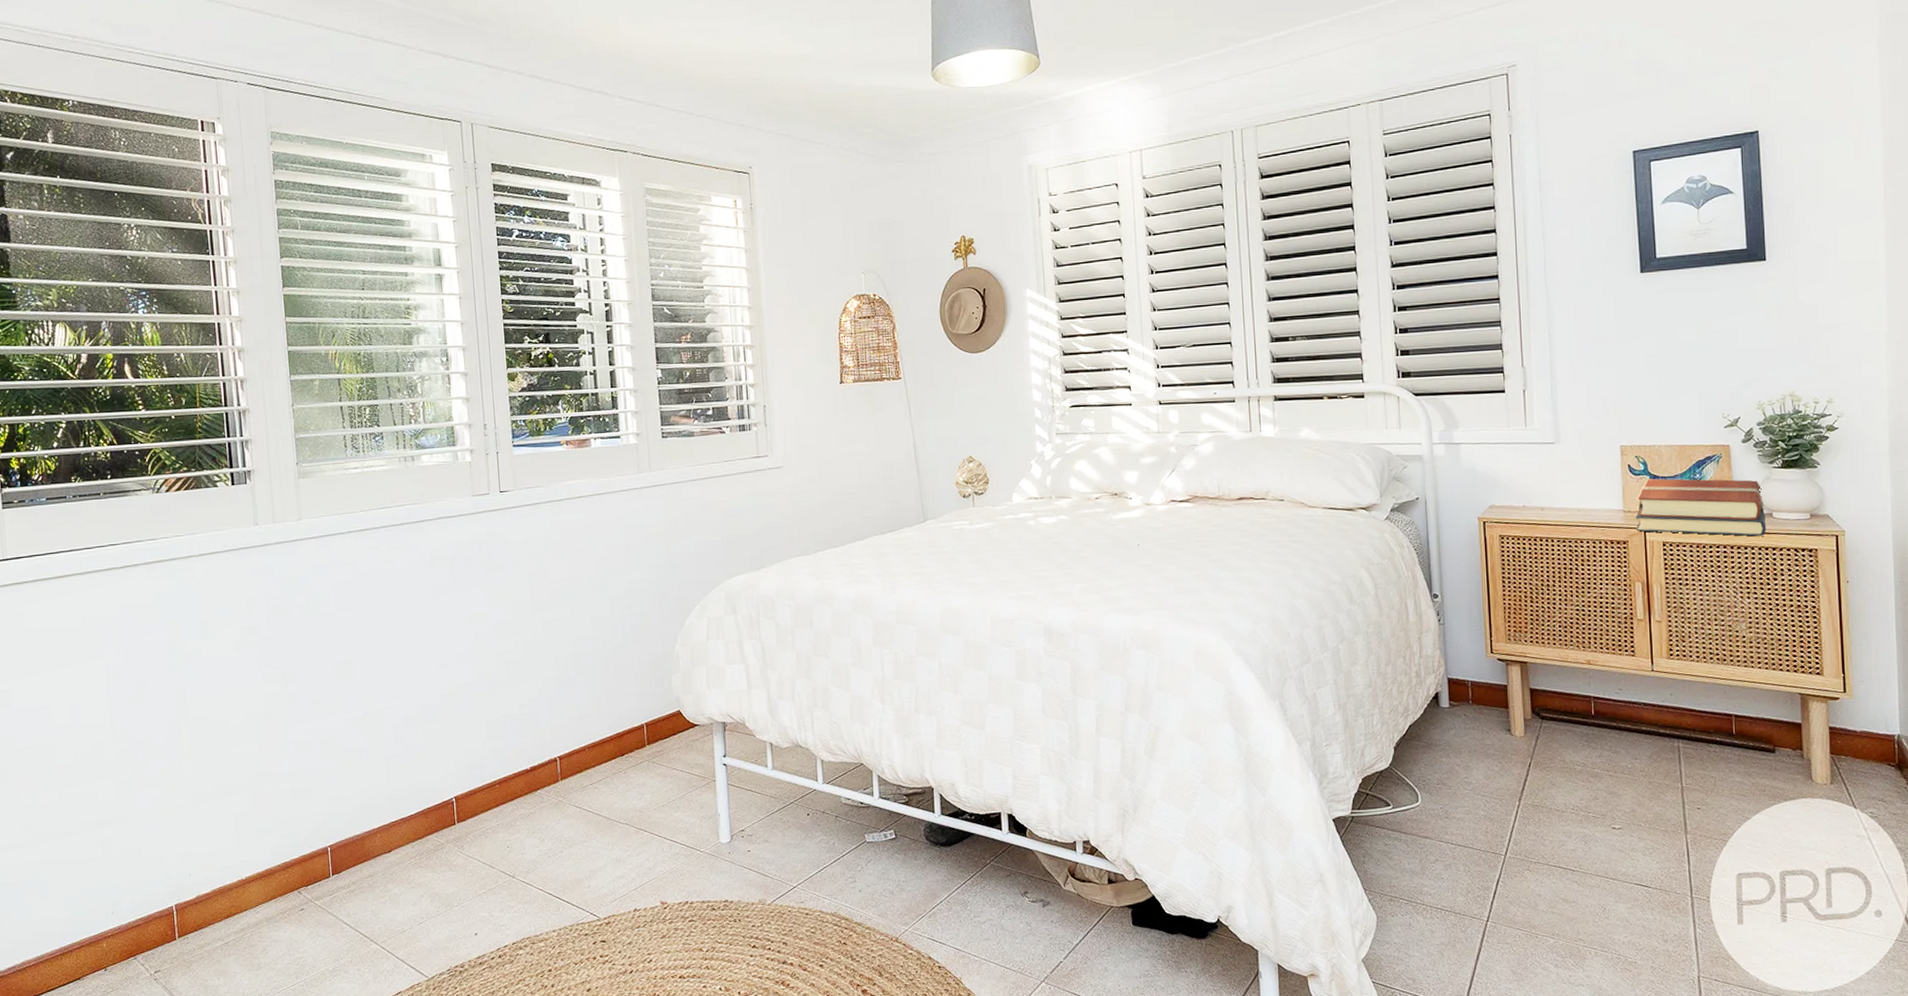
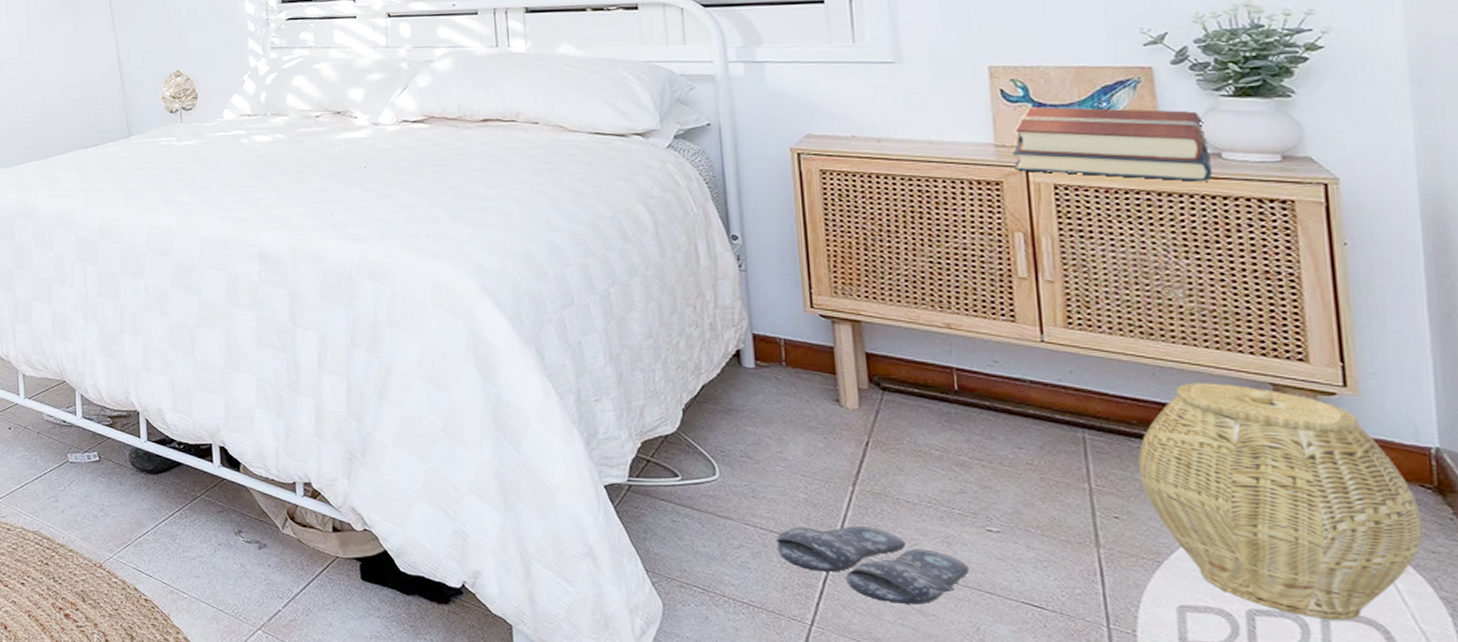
slippers: none [1463,833,1599,895] -> present [777,525,969,605]
woven basket: none [1713,696,1889,874] -> present [1137,383,1424,621]

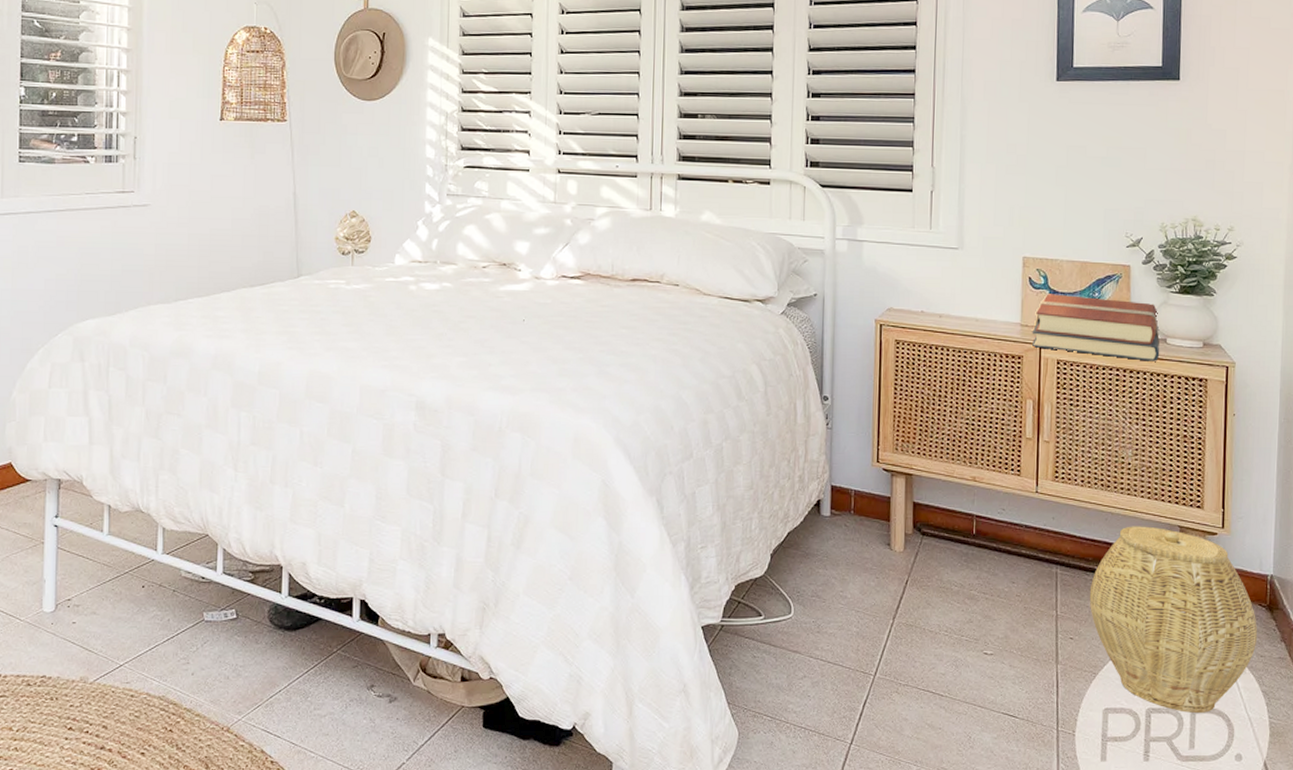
slippers: present [777,525,969,605] -> none [832,653,969,720]

